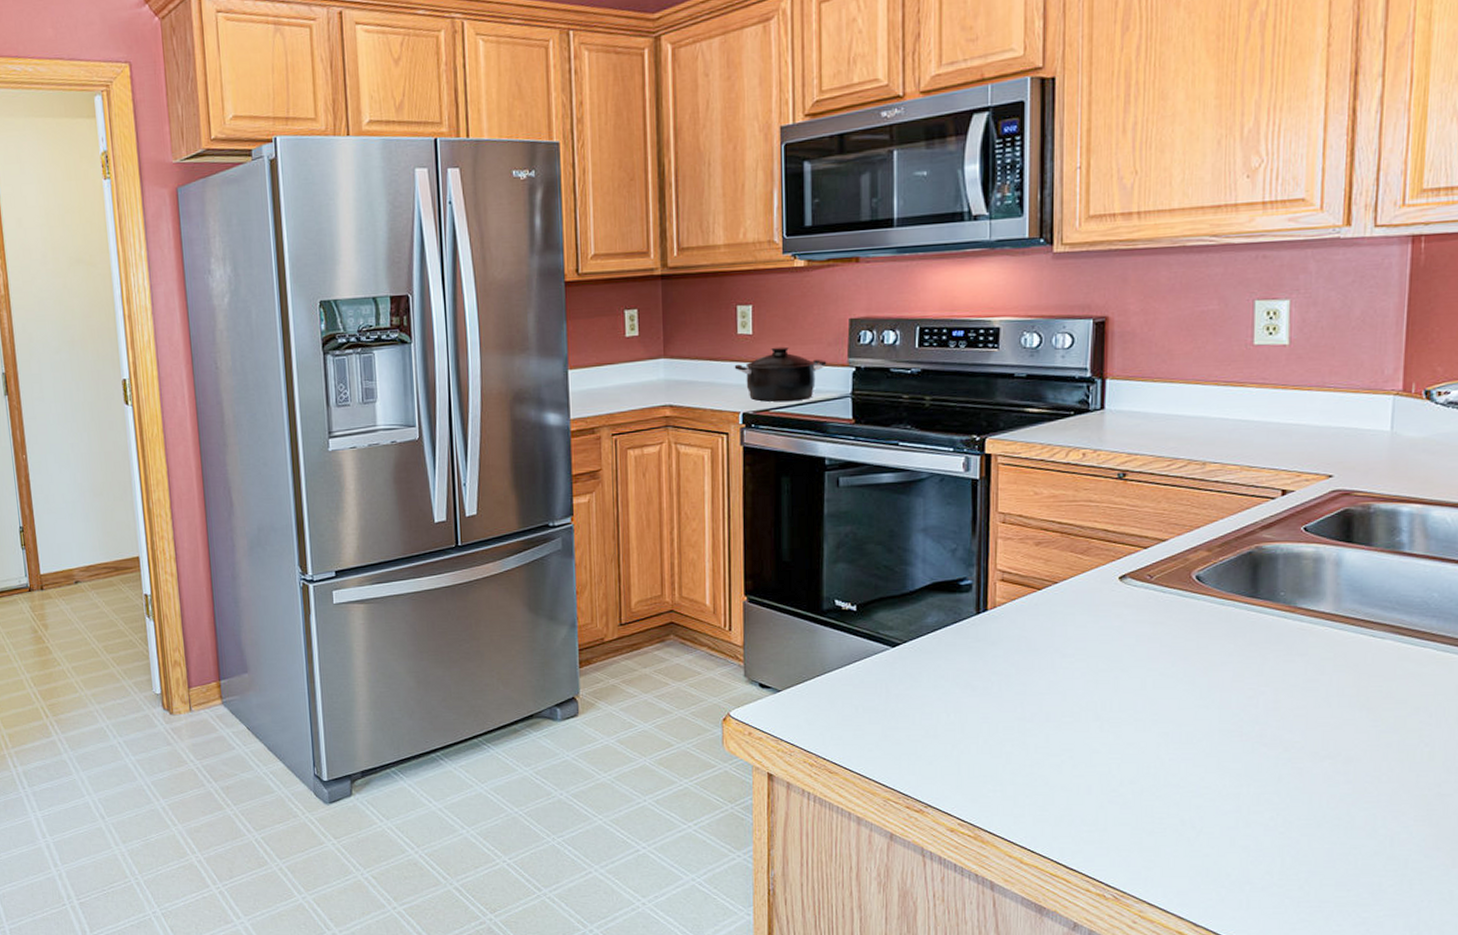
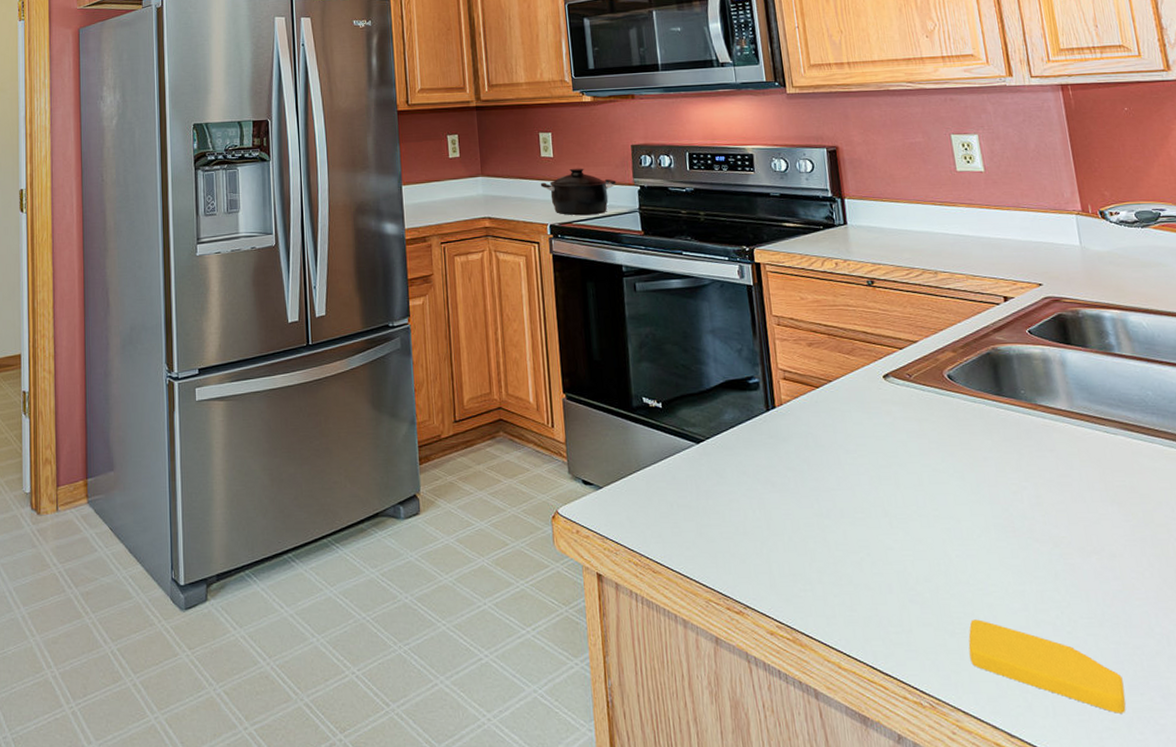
sponge: none [1166,820,1331,907] -> present [968,619,1126,713]

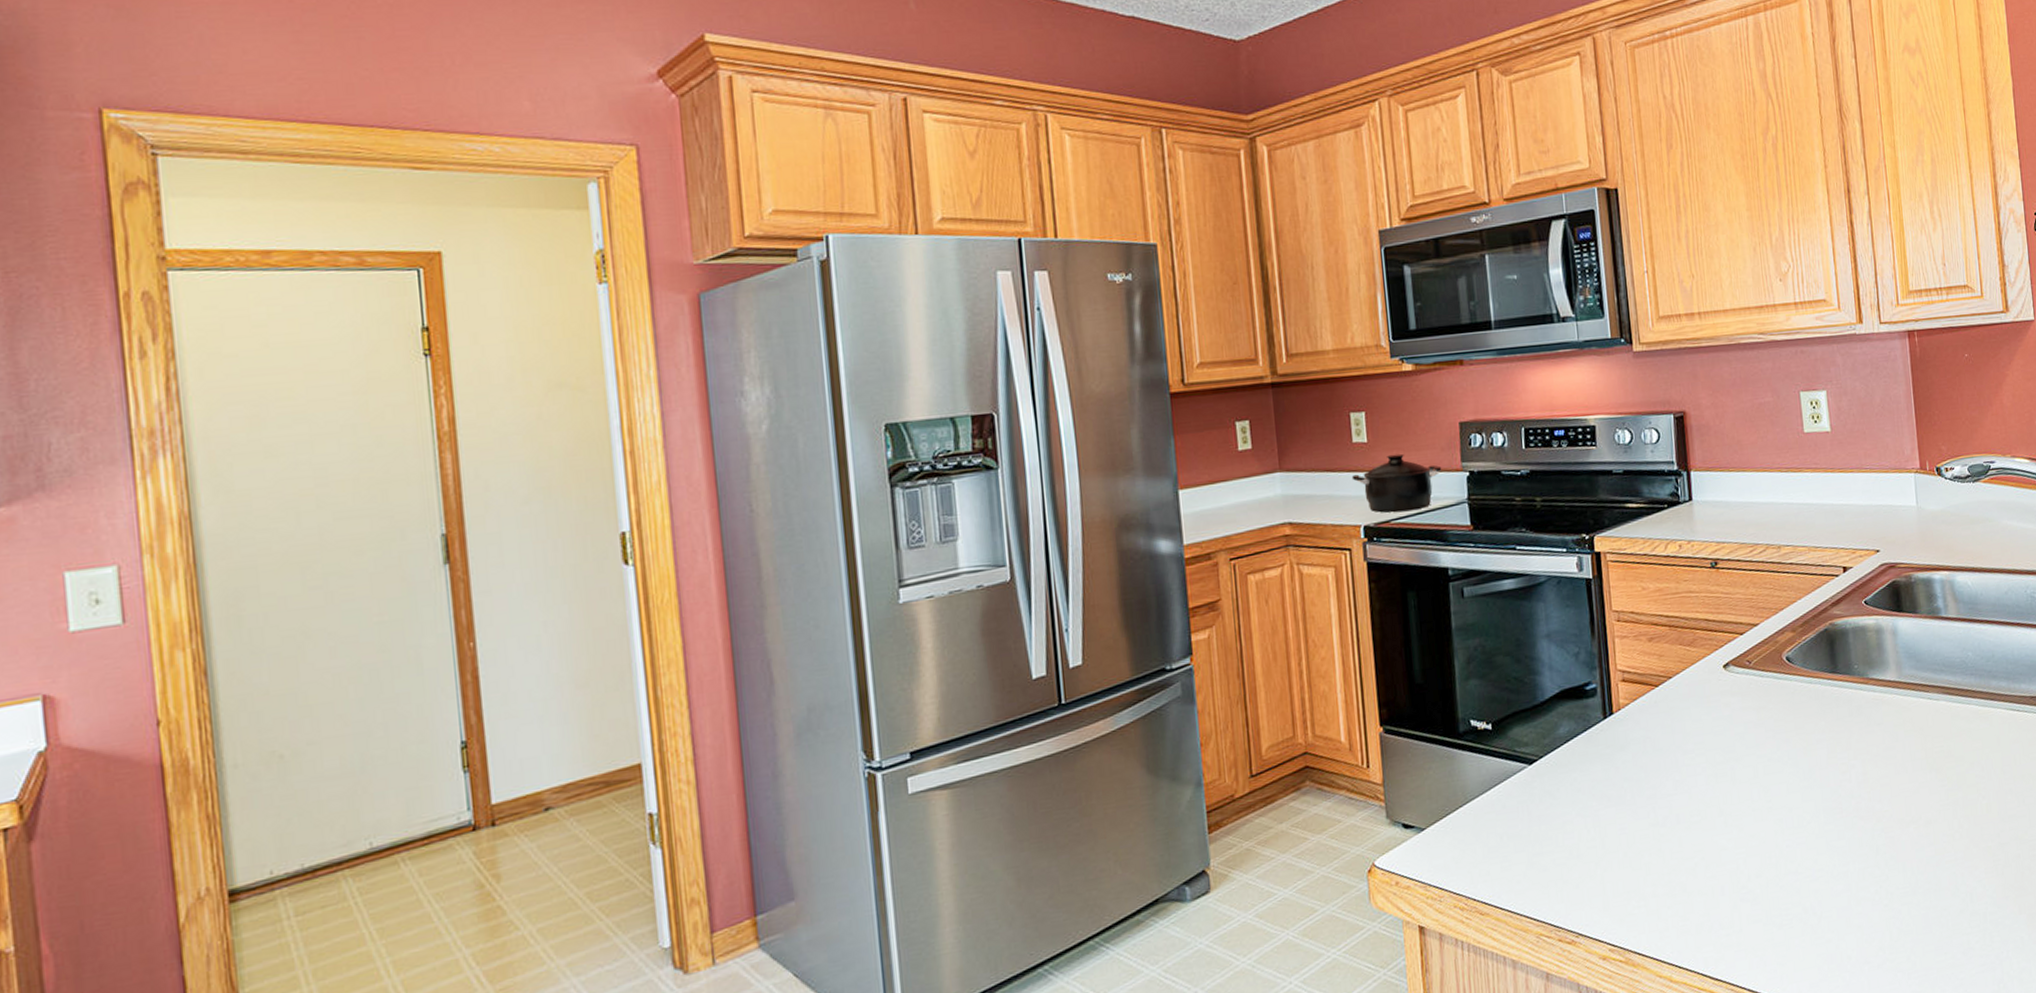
sponge: present [968,619,1126,713] -> none [1794,907,1932,977]

